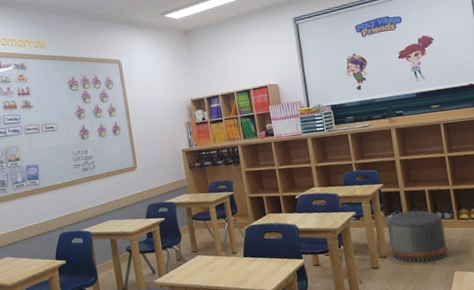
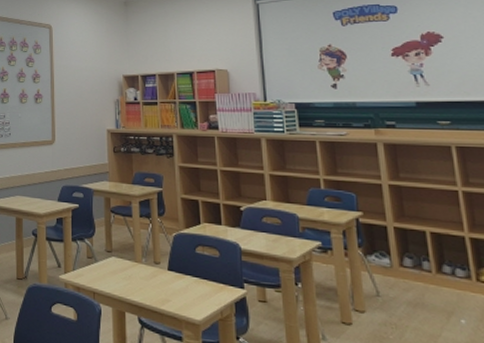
pouf: present [387,210,448,263] -> none [367,254,460,334]

